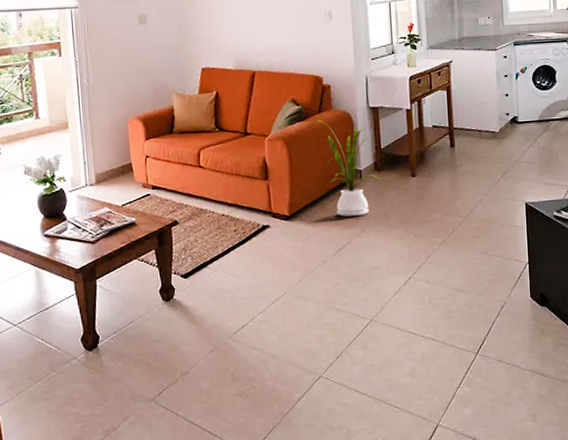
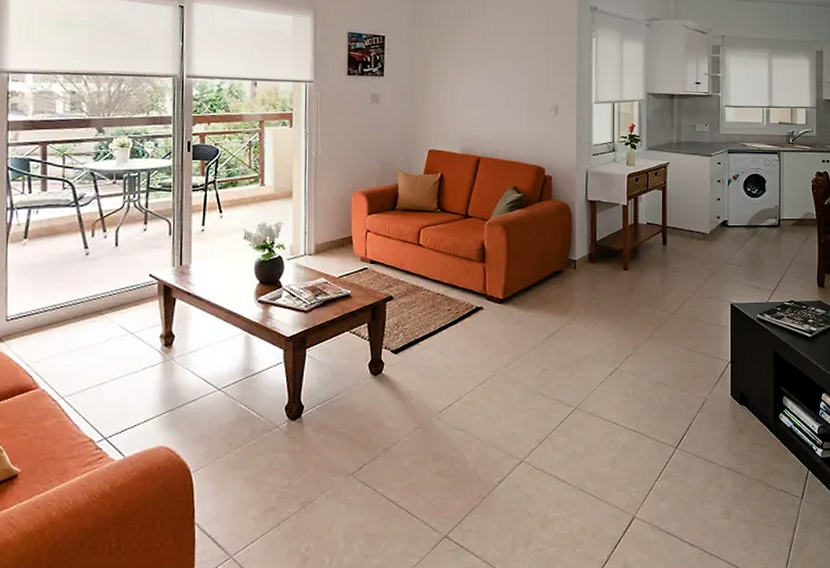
house plant: present [315,119,380,217] -> none [534,208,593,304]

